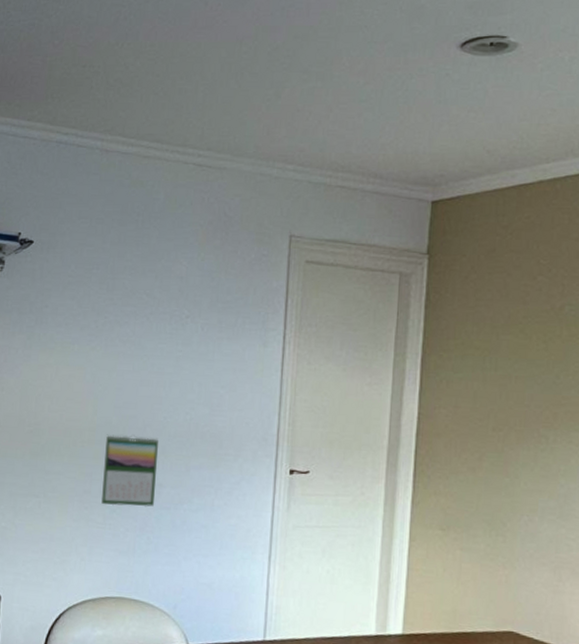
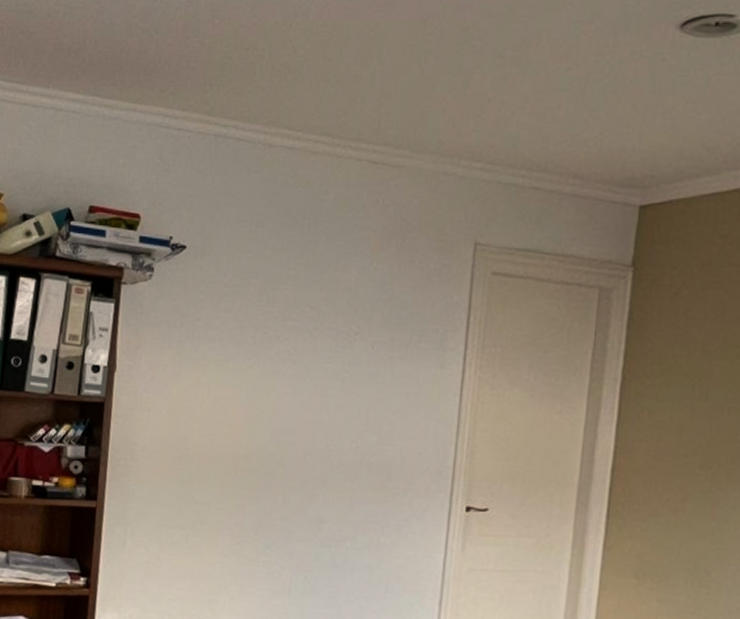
calendar: present [101,434,158,507] -> none [255,462,320,544]

